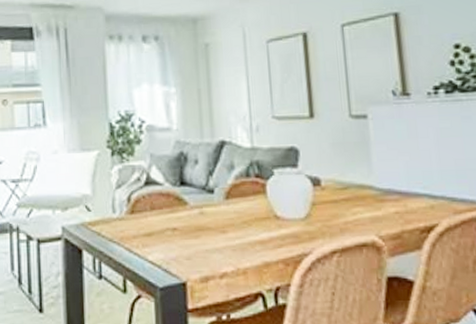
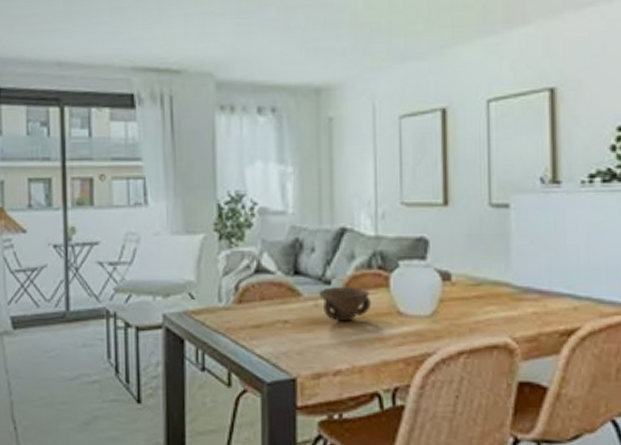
bowl: none [202,195,251,227] -> present [318,287,372,322]

